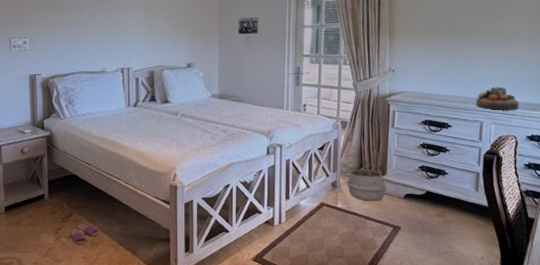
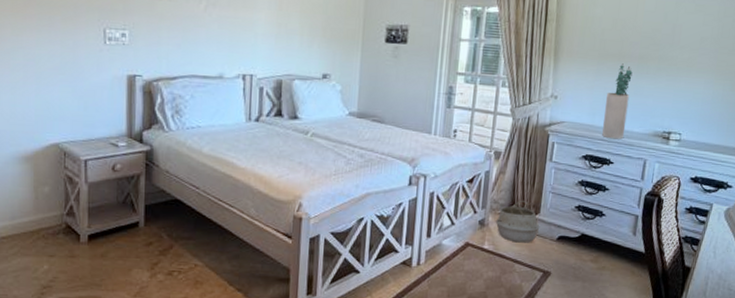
slippers: present [71,224,98,244] -> none [170,259,204,283]
vase: none [438,37,463,105] -> present [602,63,633,140]
decorative bowl: present [475,87,520,111] -> none [640,121,686,150]

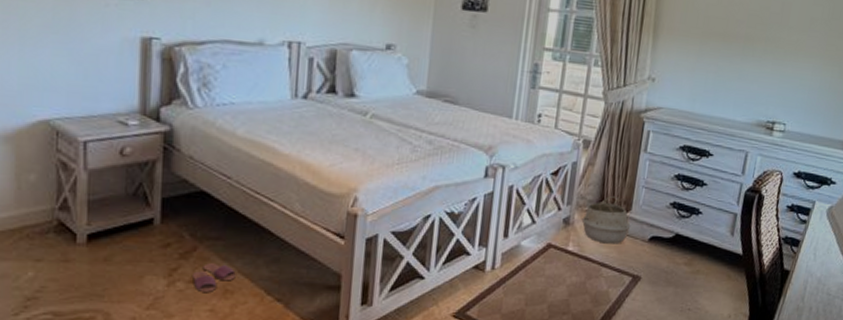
slippers: none [170,259,204,283] -> present [193,263,236,292]
vase: present [602,63,633,140] -> none [702,44,738,129]

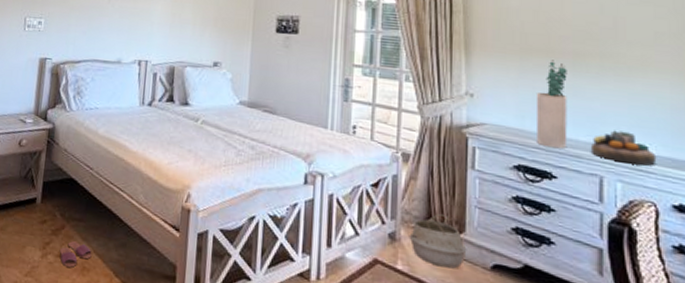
vase: none [702,44,738,129] -> present [535,60,567,150]
decorative bowl: none [743,110,791,142] -> present [590,130,657,167]

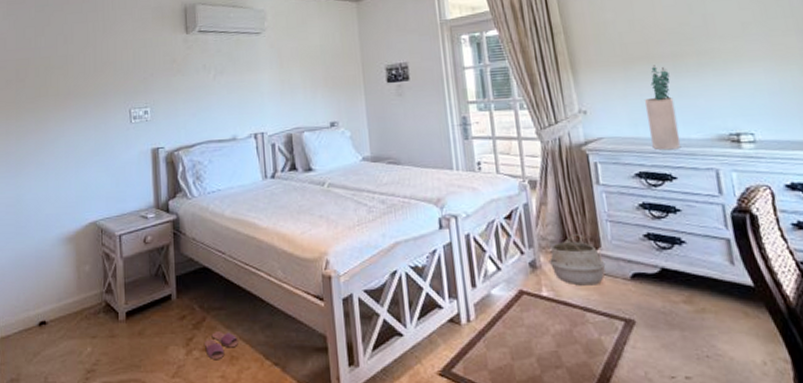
decorative bowl: present [590,130,657,167] -> none [702,122,764,154]

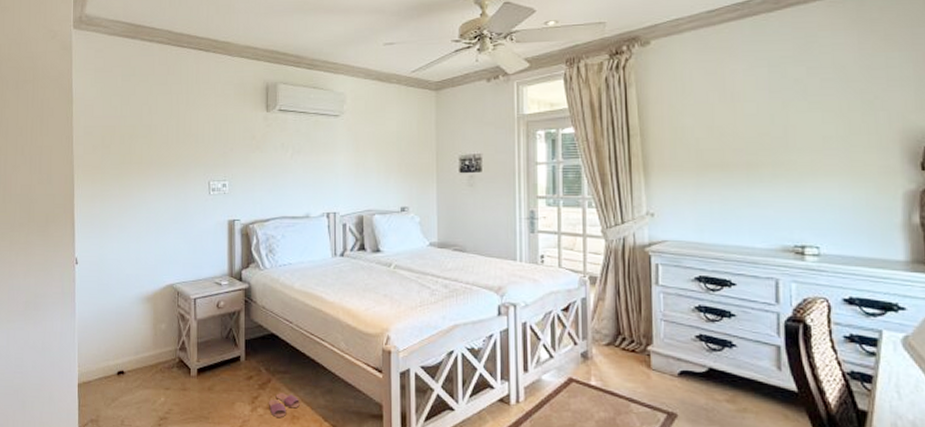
woven basket: present [548,233,606,286] -> none [600,329,655,379]
vase: present [644,65,681,151] -> none [713,173,745,257]

